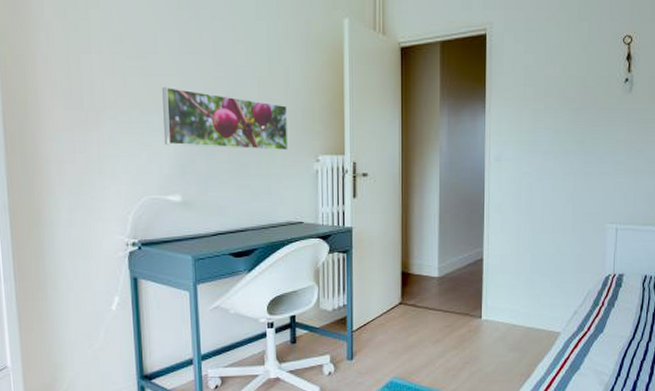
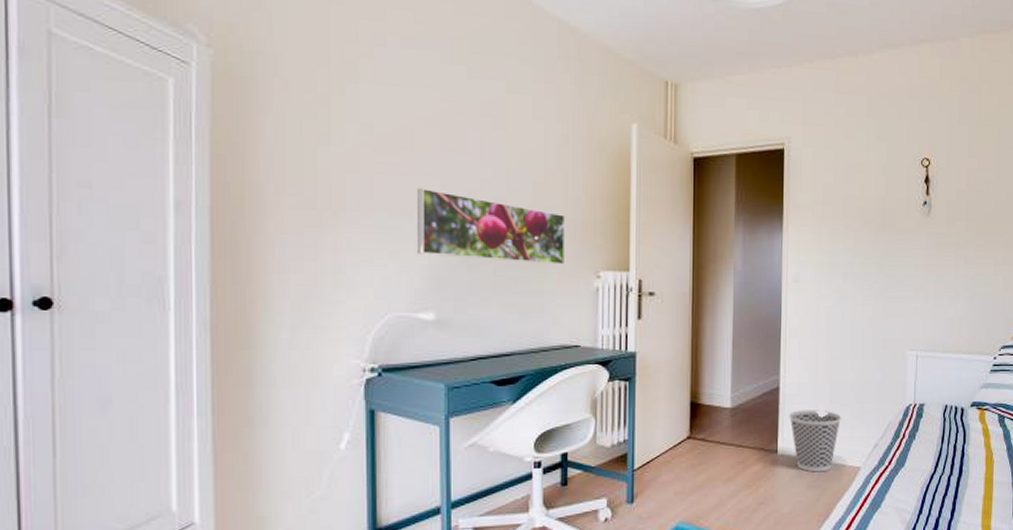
wastebasket: none [492,279,543,336] -> present [789,410,842,473]

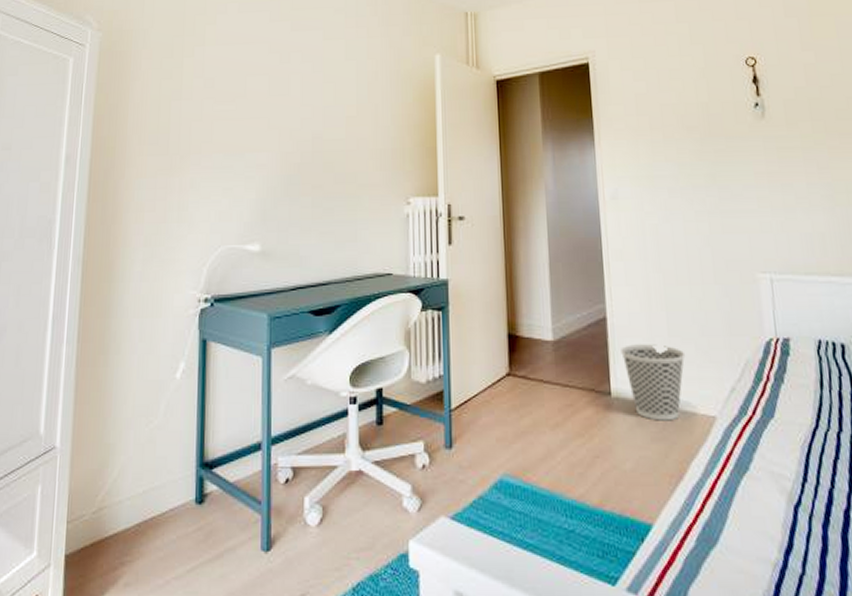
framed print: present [417,187,566,265] -> none [247,129,377,194]

